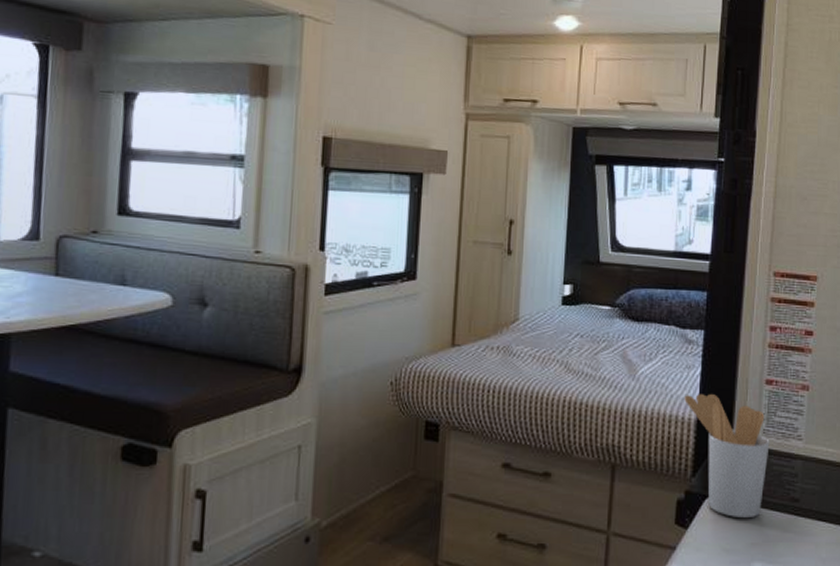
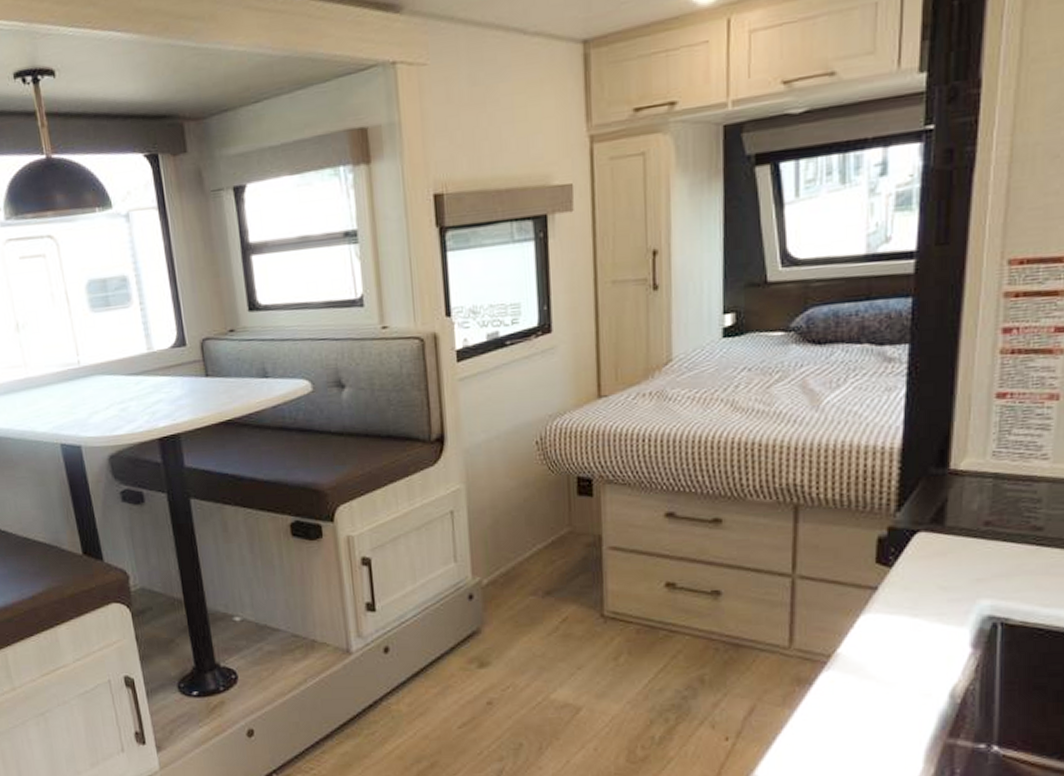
utensil holder: present [684,394,770,519] -> none [884,417,1002,553]

